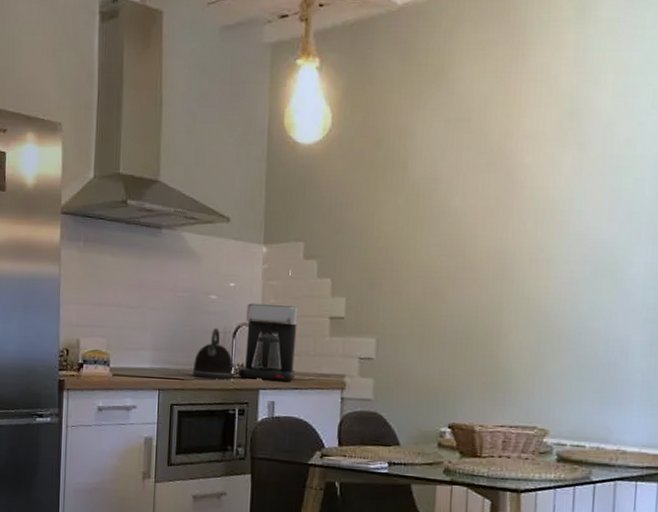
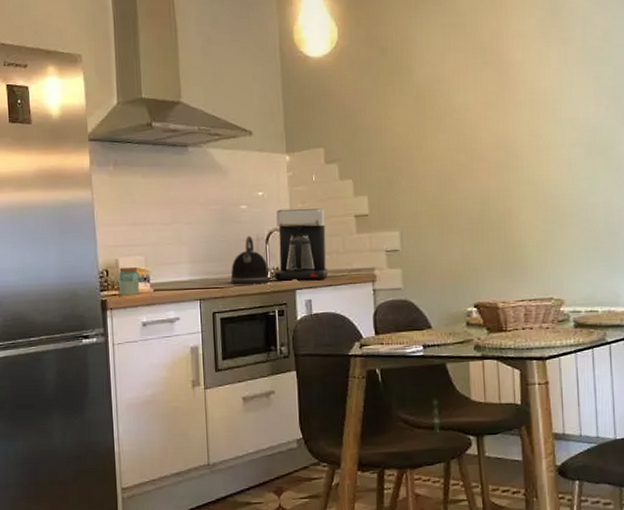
peanut butter: none [77,347,100,379] -> present [117,267,140,296]

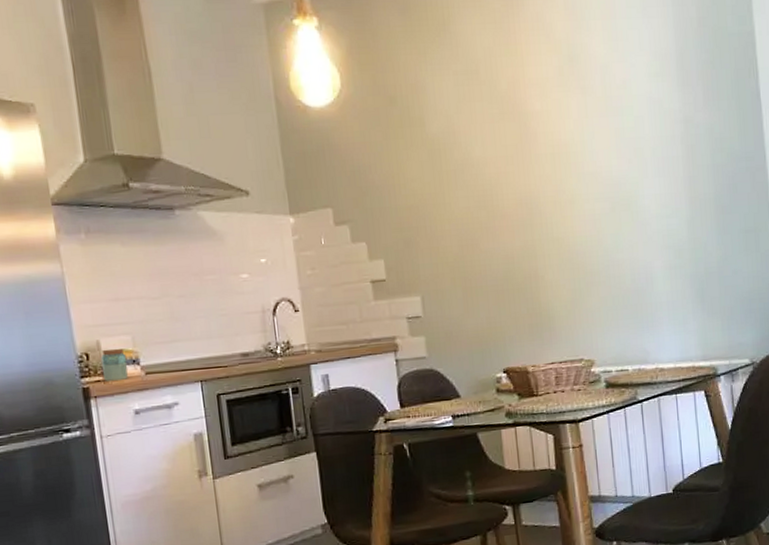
kettle: present [230,235,270,285] -> none [234,307,280,362]
coffee maker: present [274,208,328,281] -> none [283,275,345,356]

